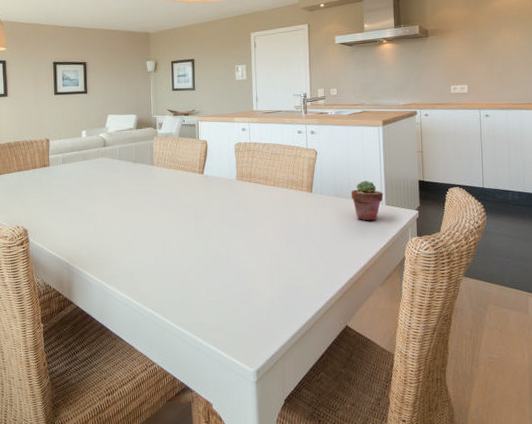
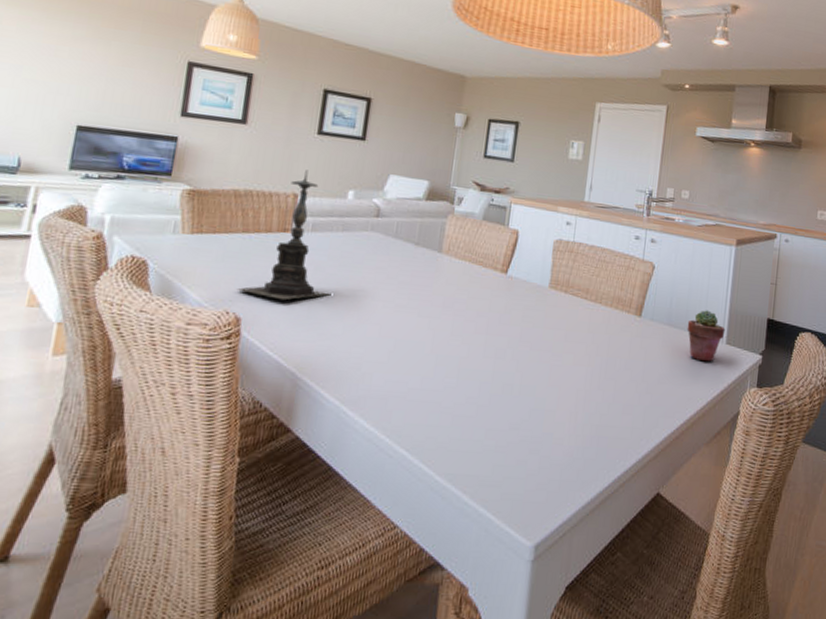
candle holder: none [21,121,83,214] -> present [237,170,332,301]

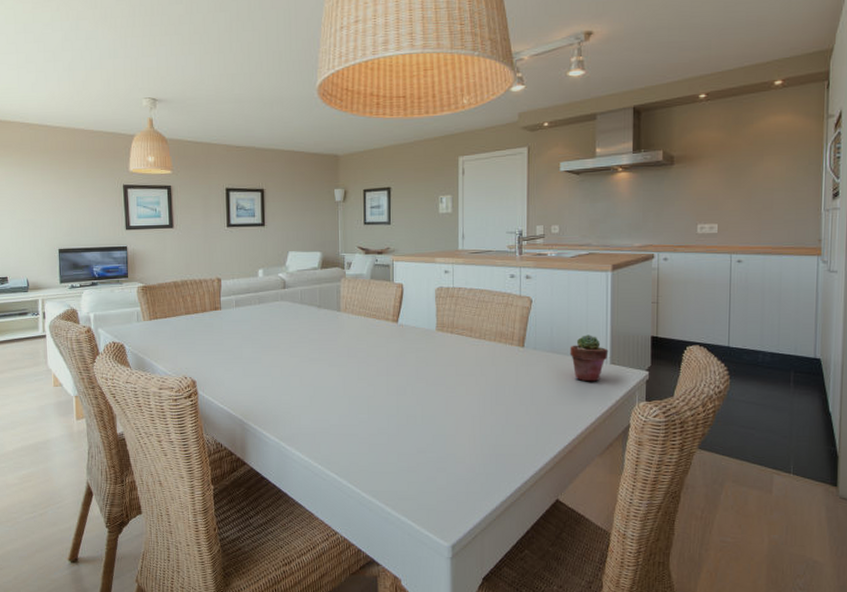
candle holder: present [237,170,332,301] -> none [189,257,259,364]

